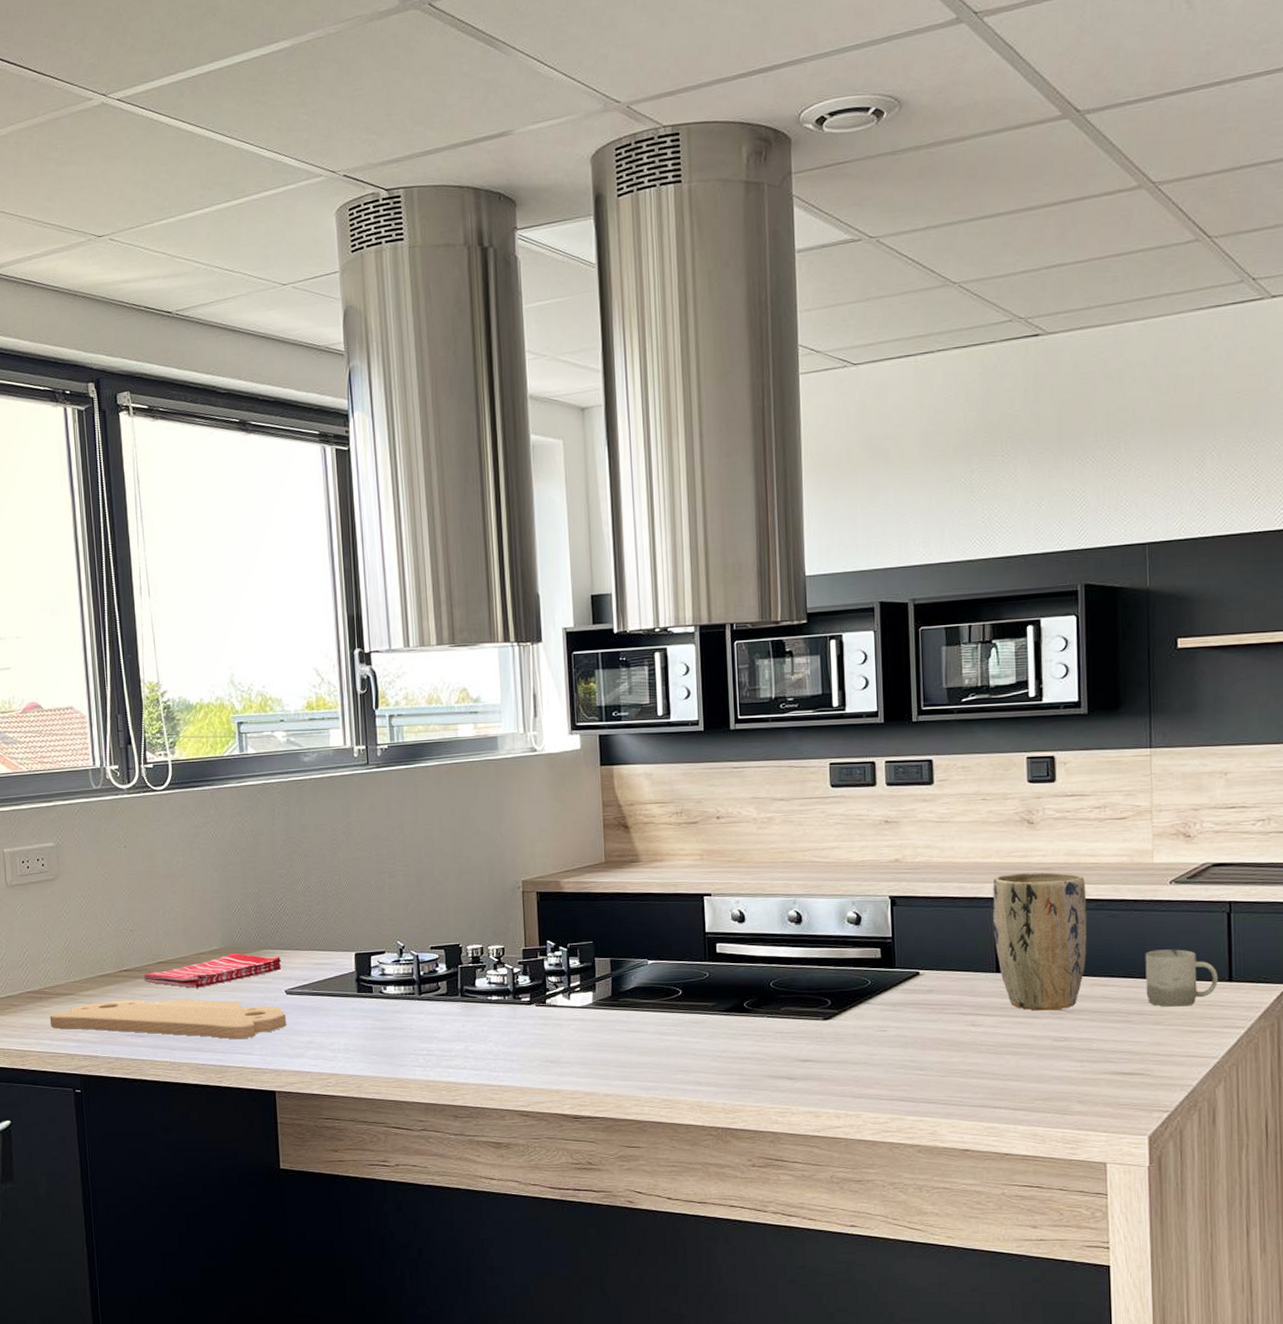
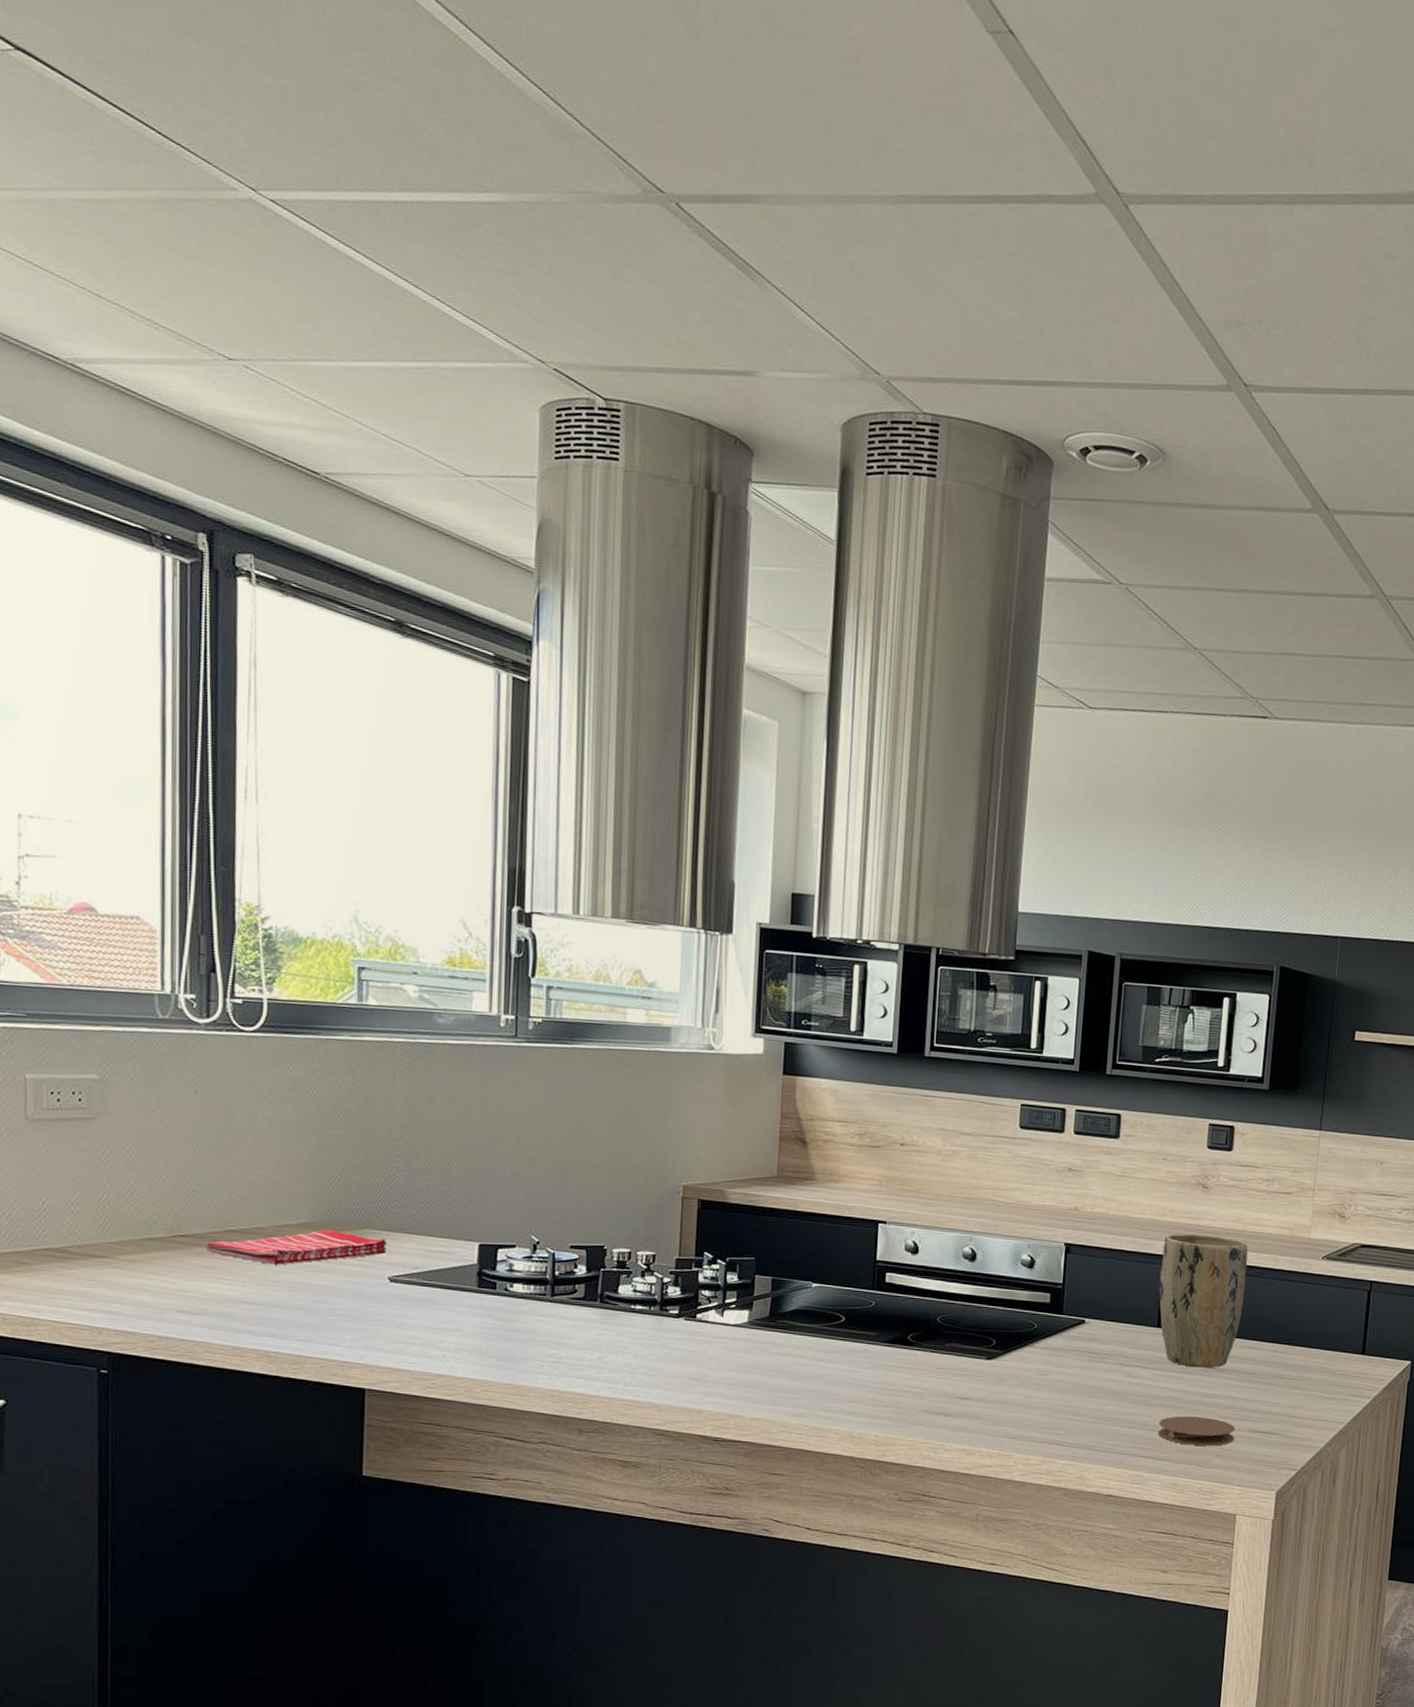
cutting board: present [49,999,287,1040] -> none [72,1269,387,1328]
coaster: none [1010,1062,1095,1092] -> present [1158,1416,1236,1446]
cup: present [1145,949,1219,1007] -> none [1289,1319,1354,1374]

